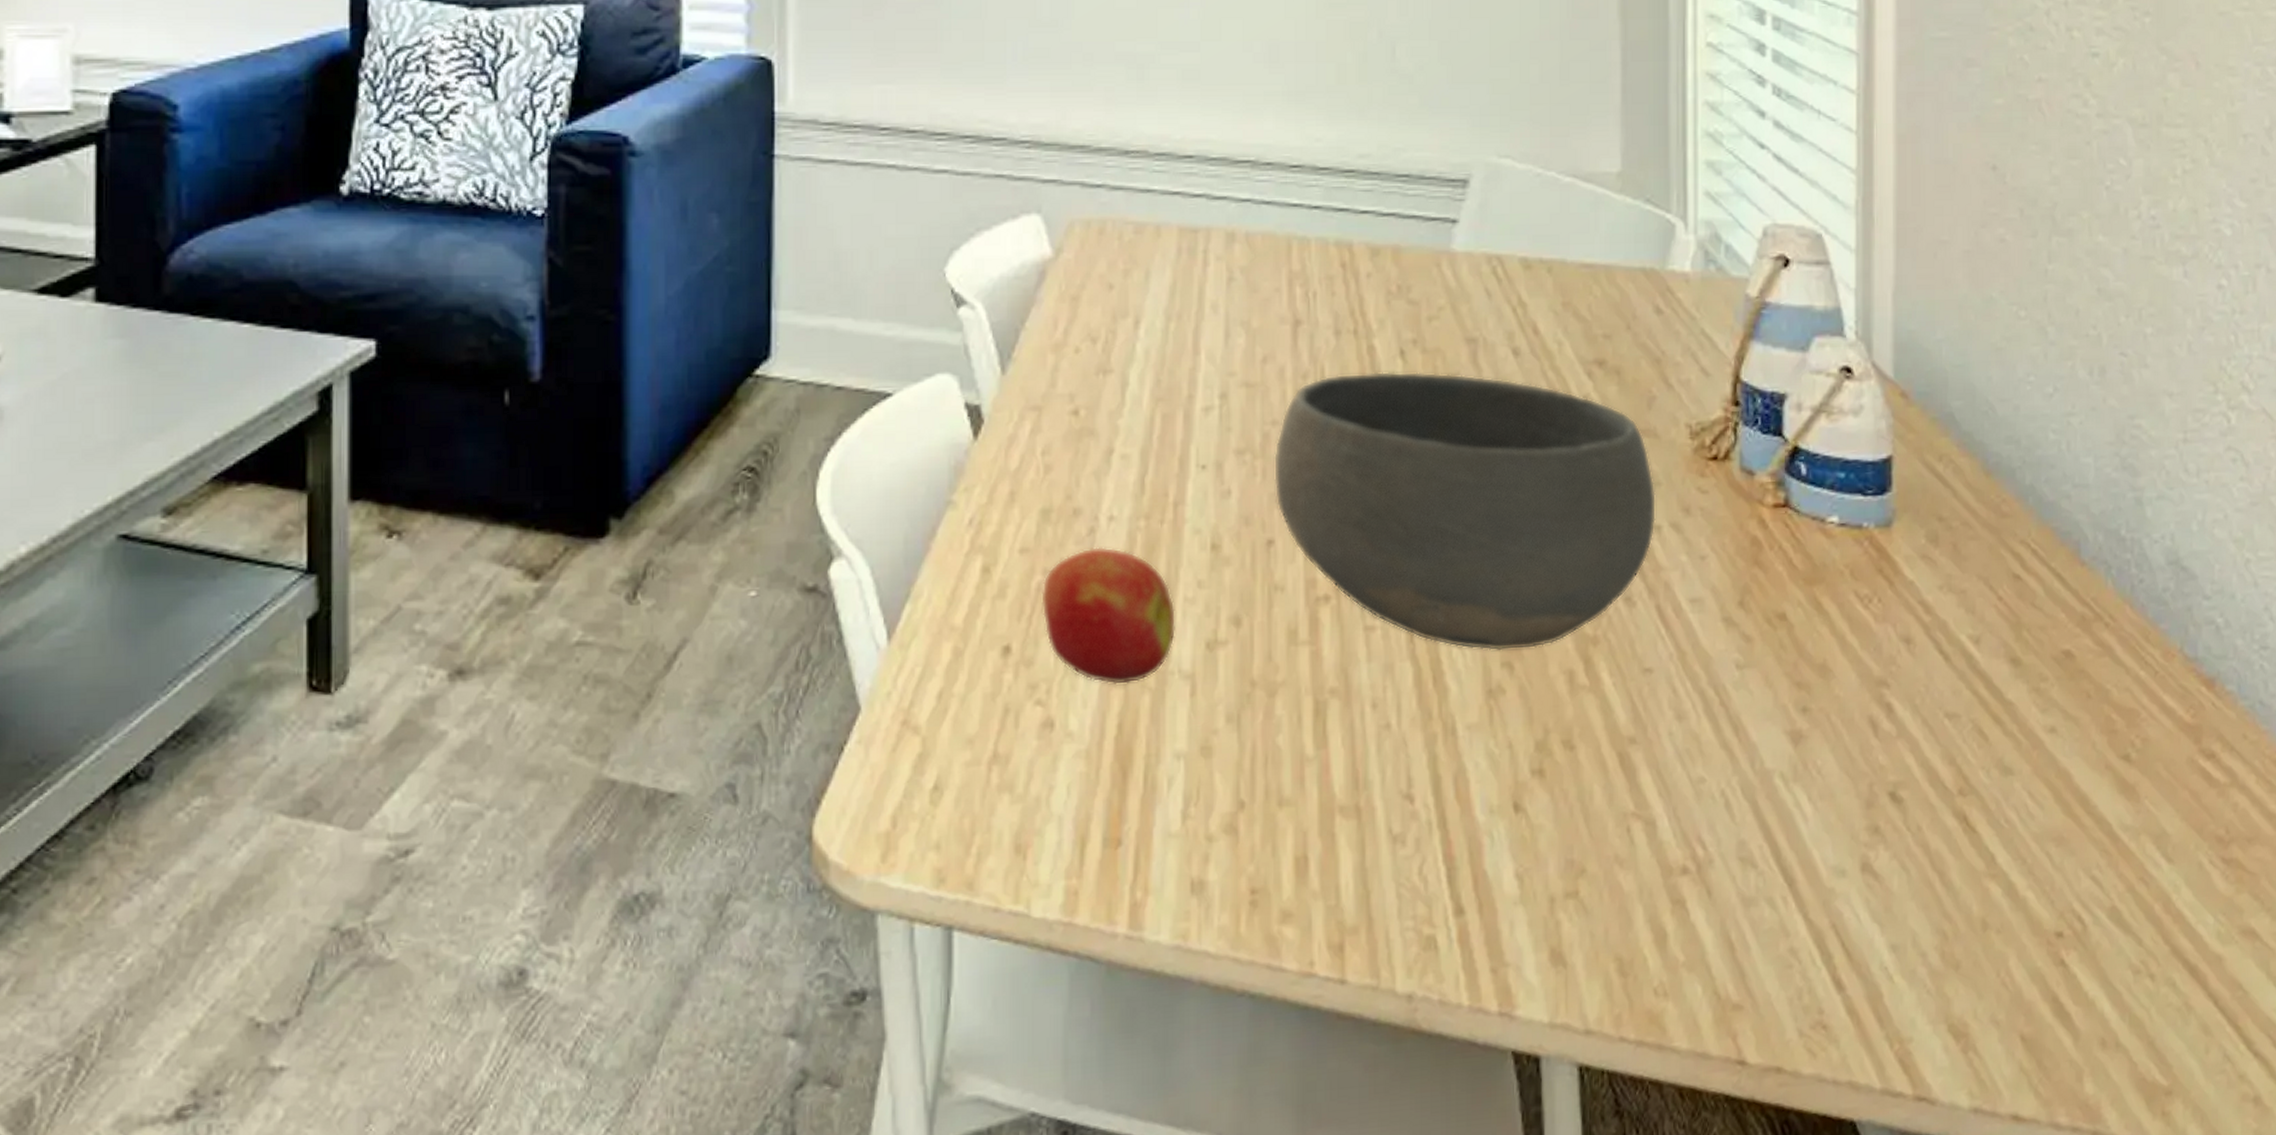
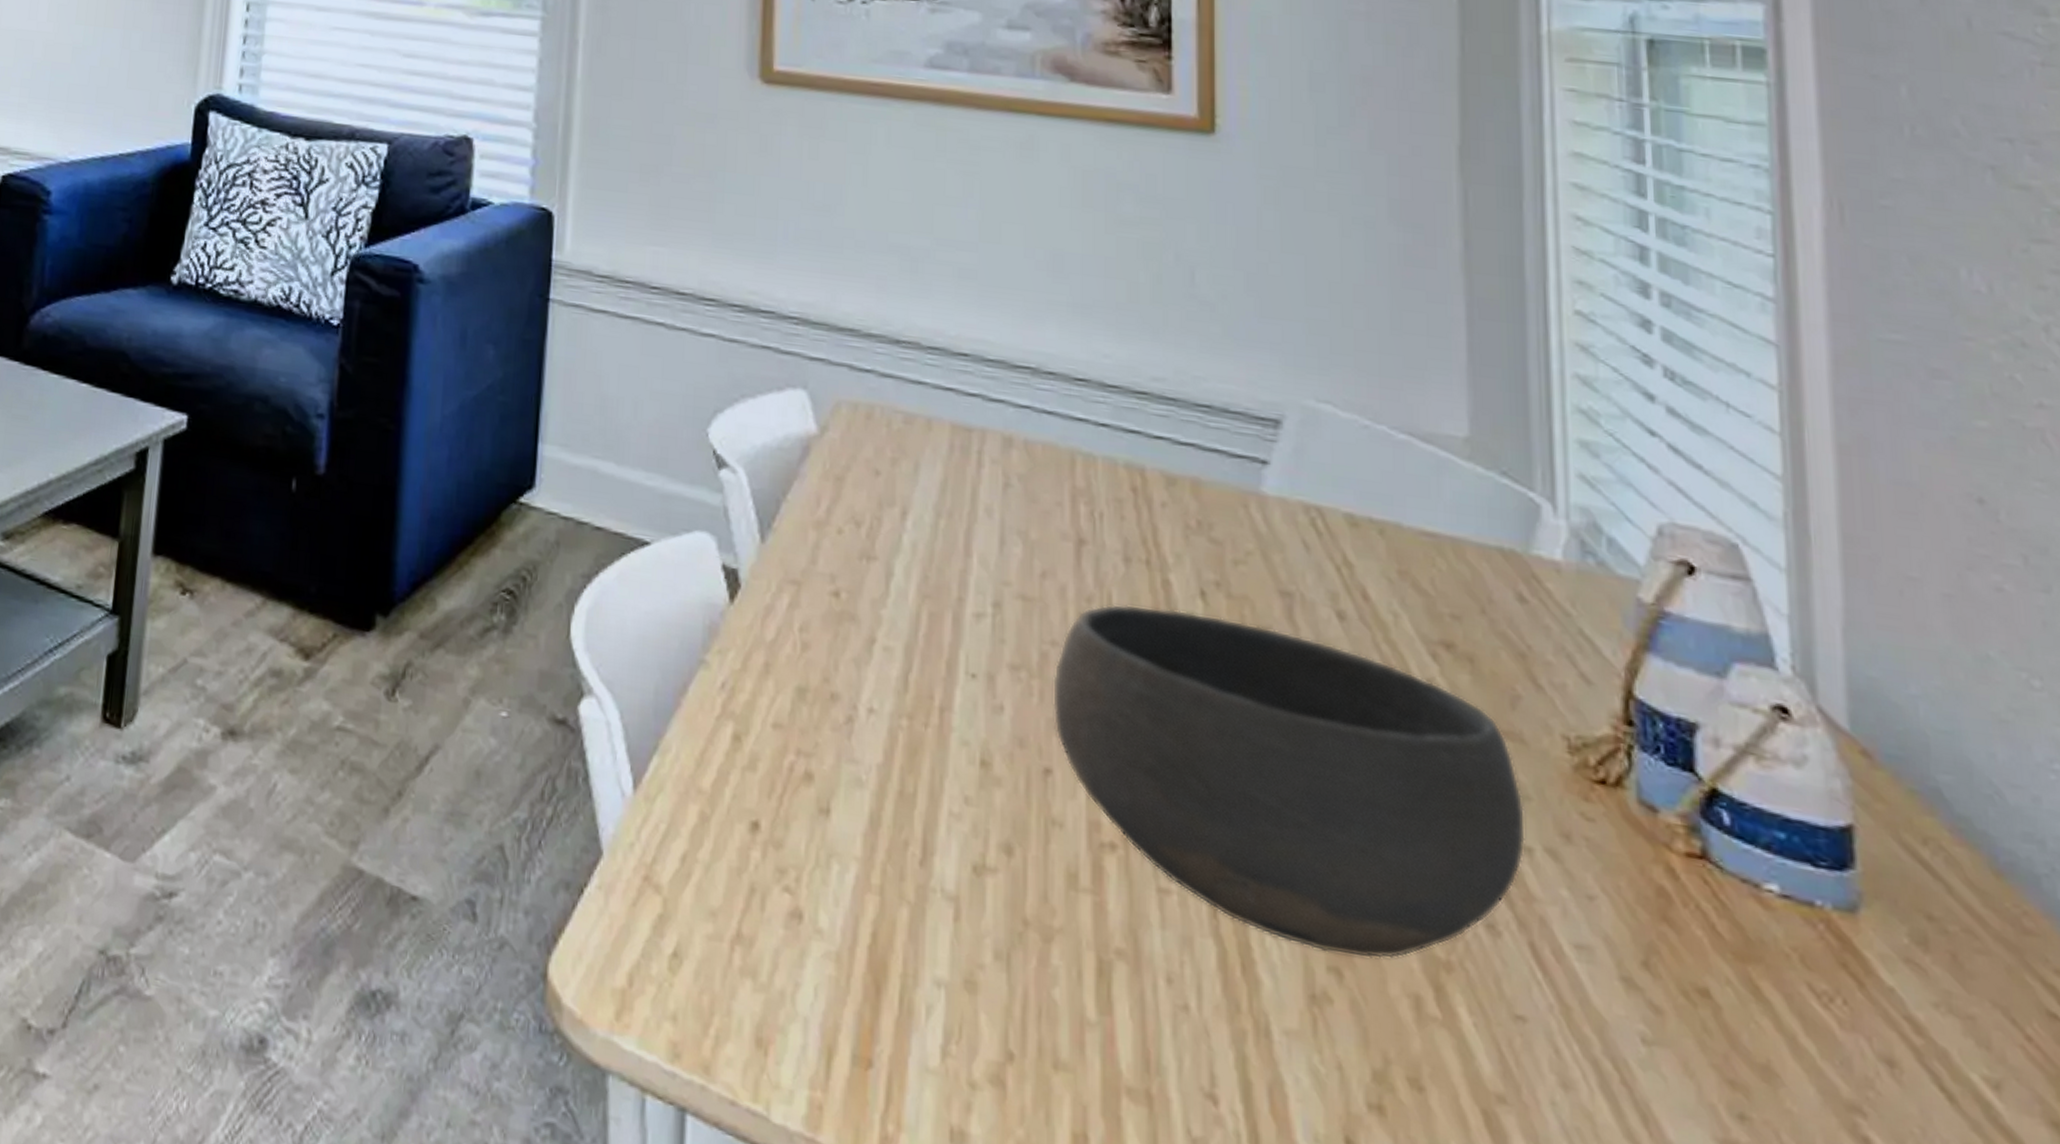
apple: present [1042,547,1176,685] -> none [793,736,940,892]

